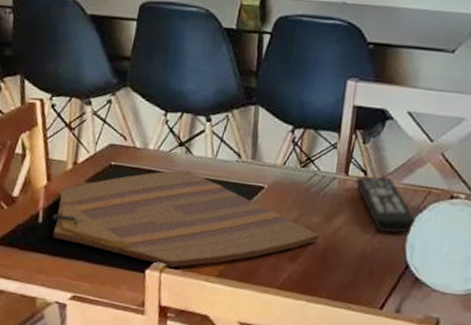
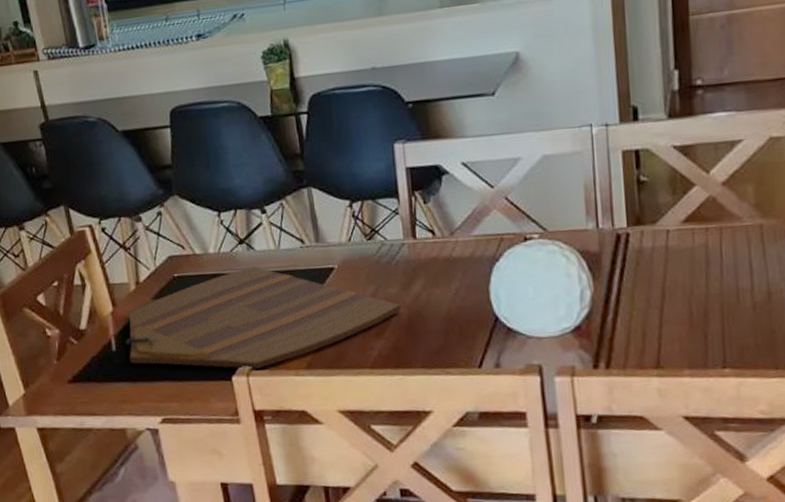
remote control: present [355,176,416,234] -> none [424,232,495,289]

